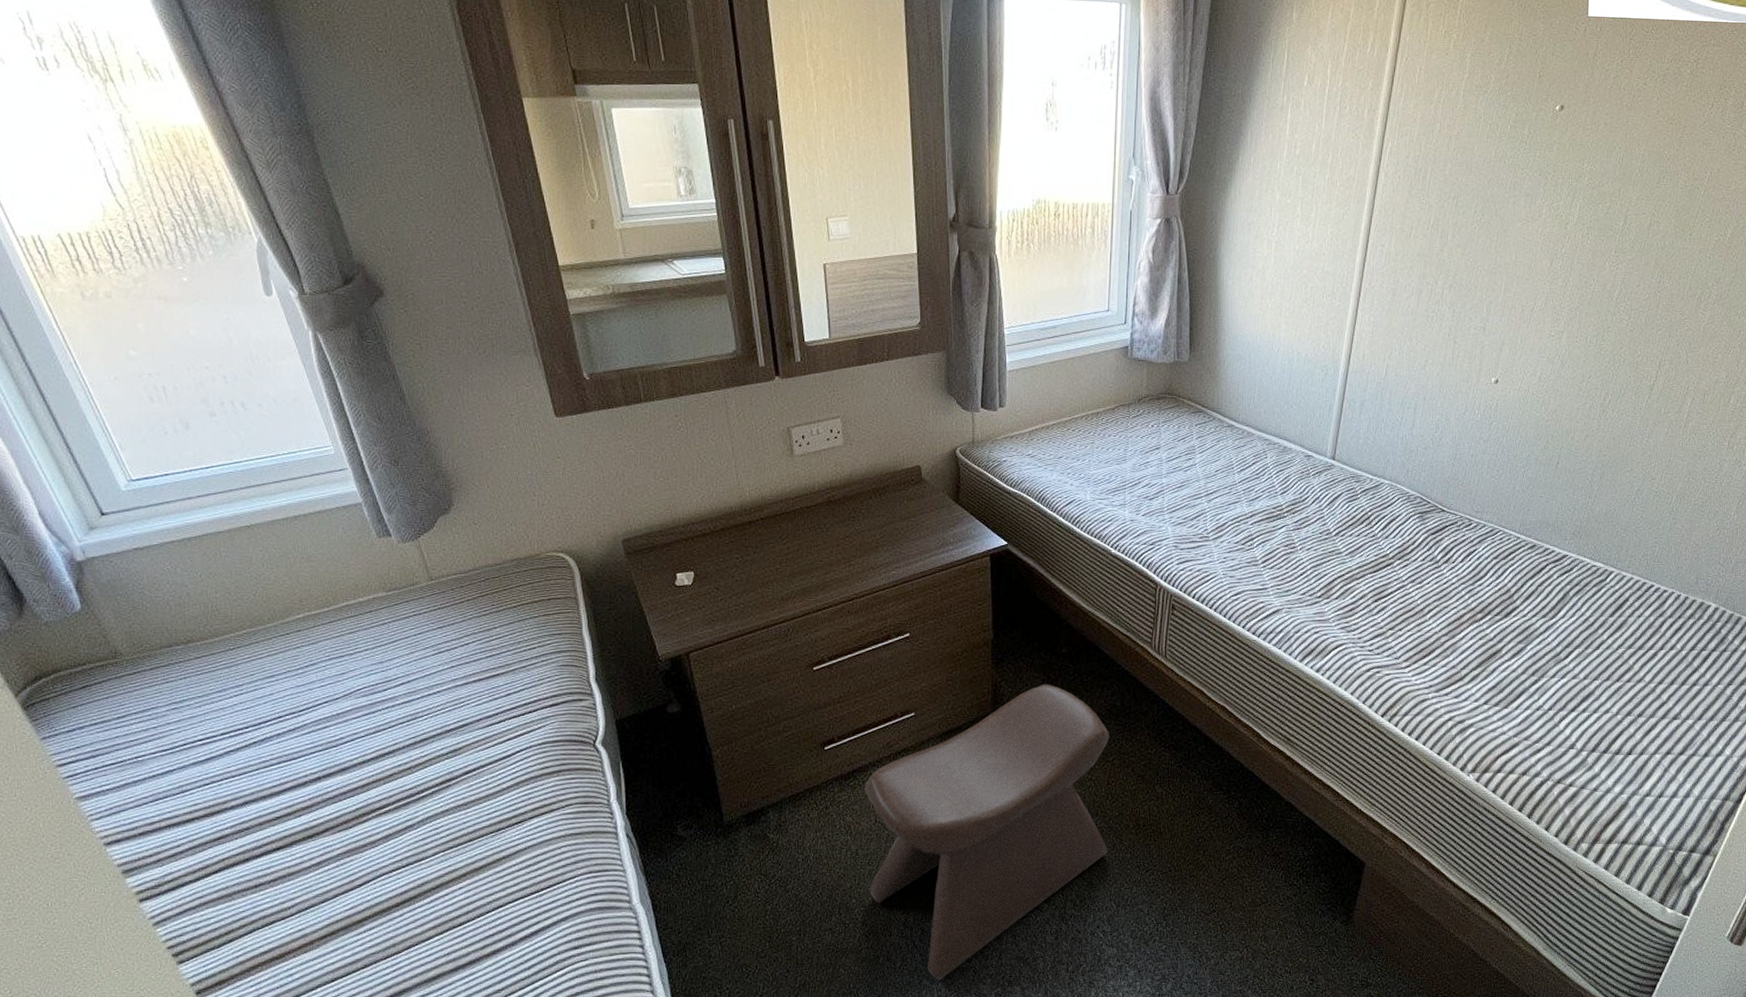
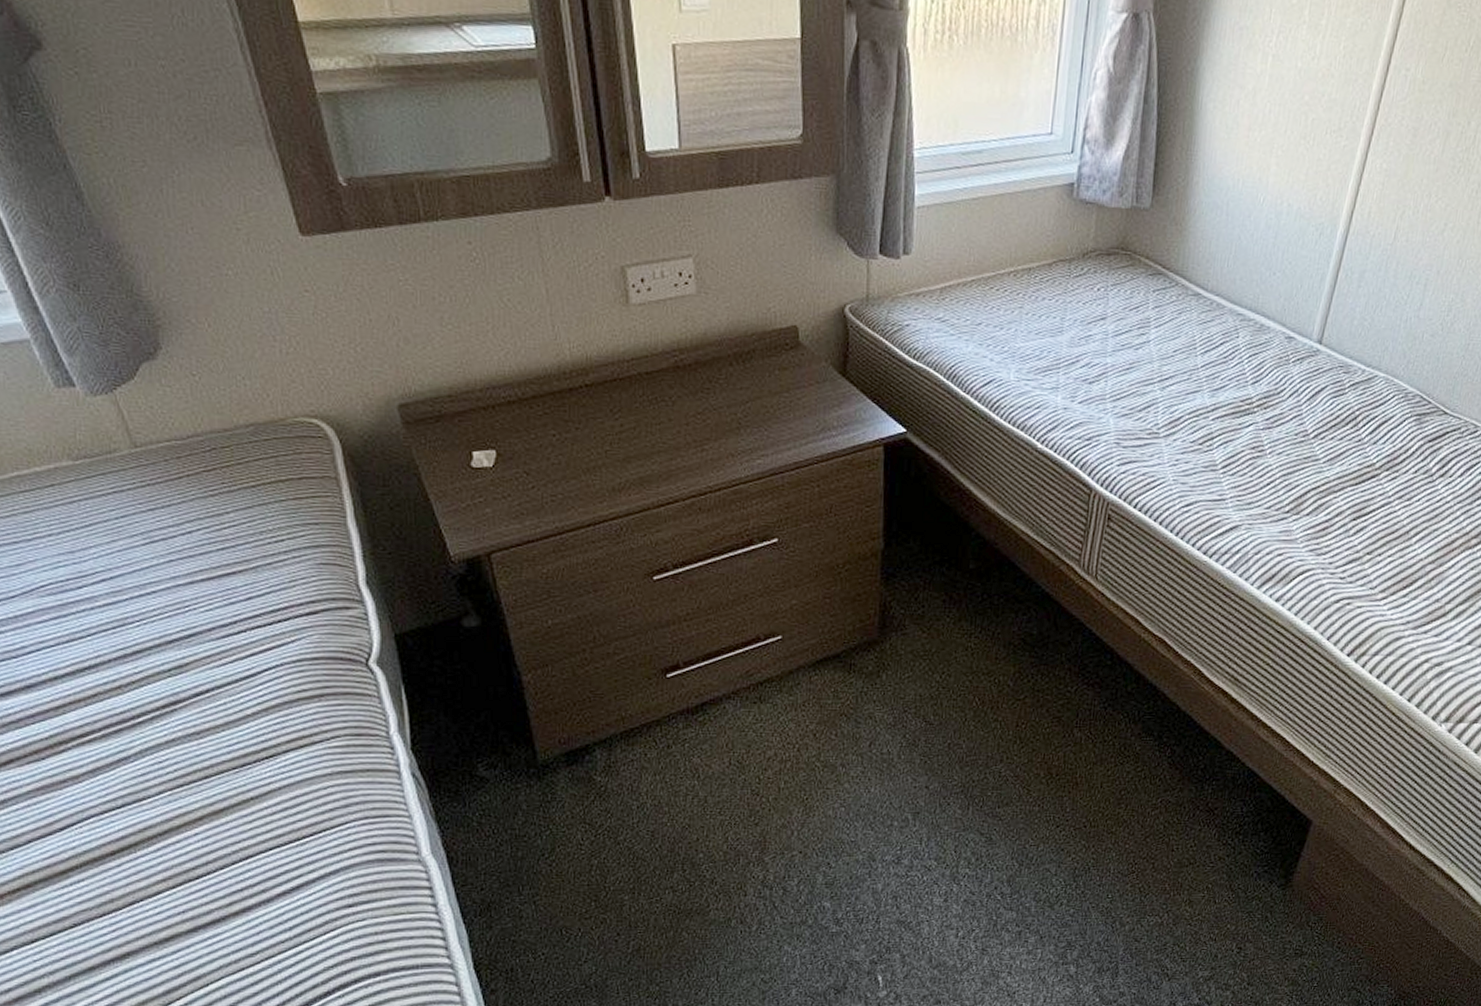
stool: present [865,684,1109,982] -> none [717,606,1022,948]

